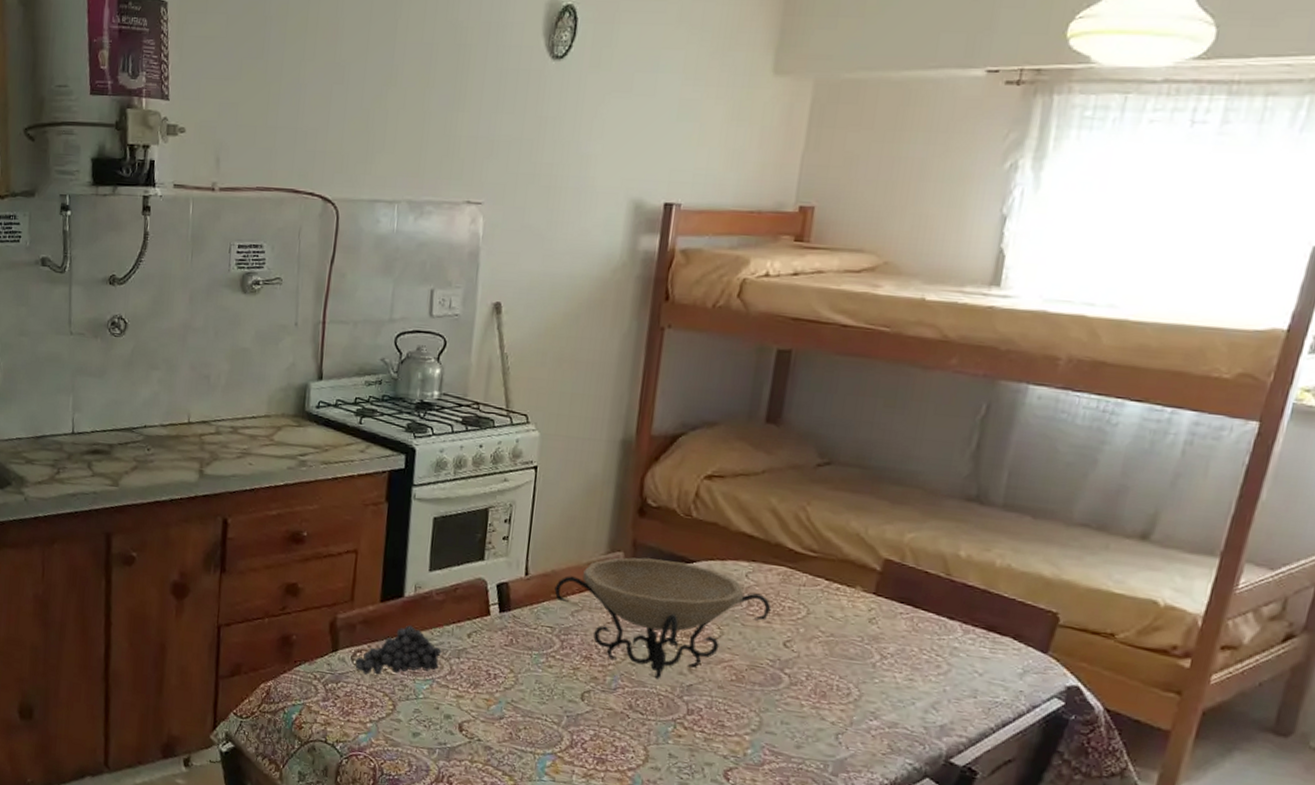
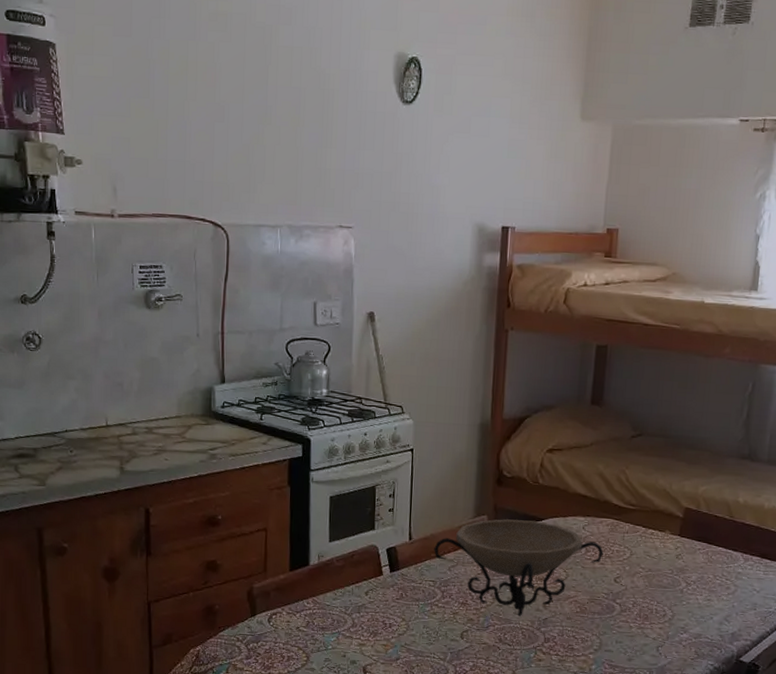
fruit: present [355,625,445,675] -> none [272,588,347,633]

